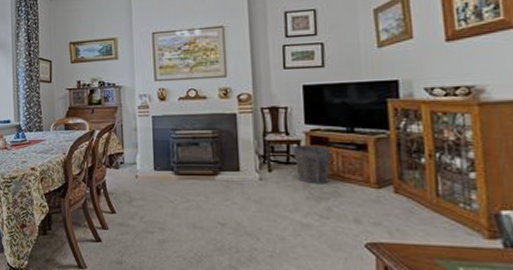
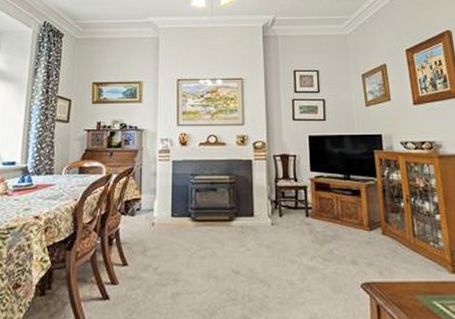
waste bin: present [293,144,331,184] -> none [301,190,332,228]

